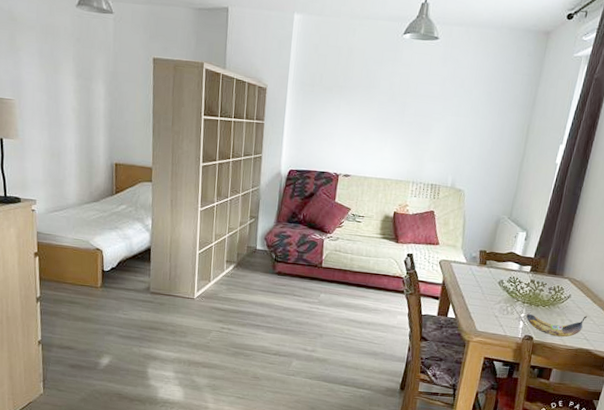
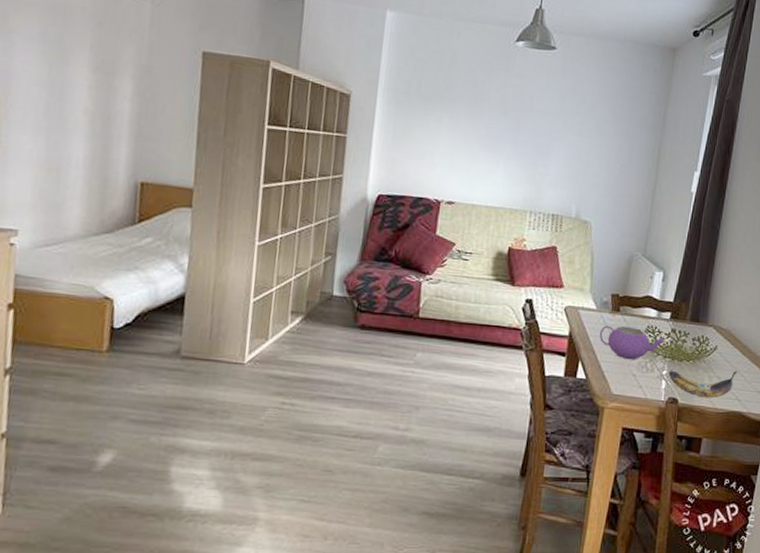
teapot: none [468,276,524,305] -> present [599,325,664,360]

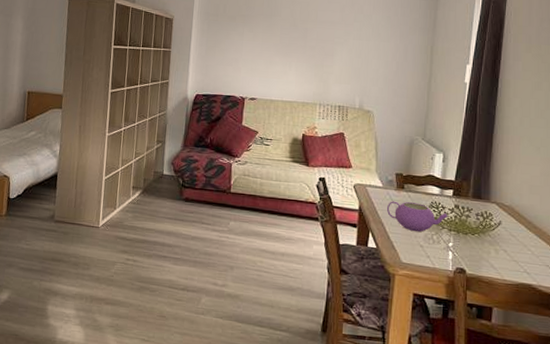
banana: present [668,370,738,398] -> none [454,242,524,270]

